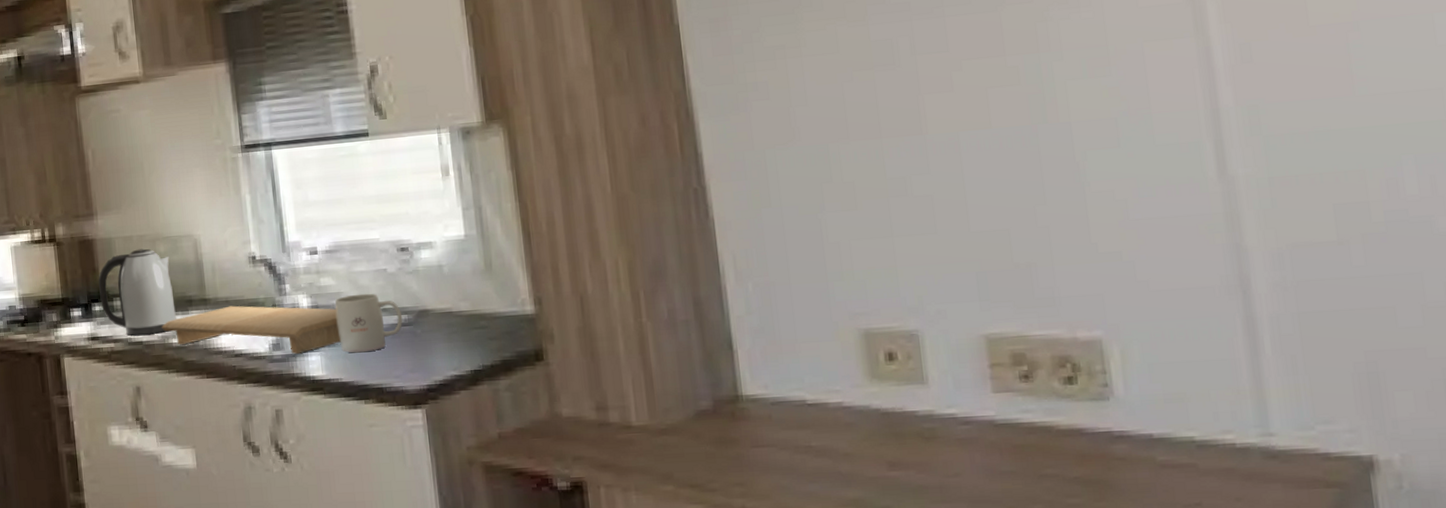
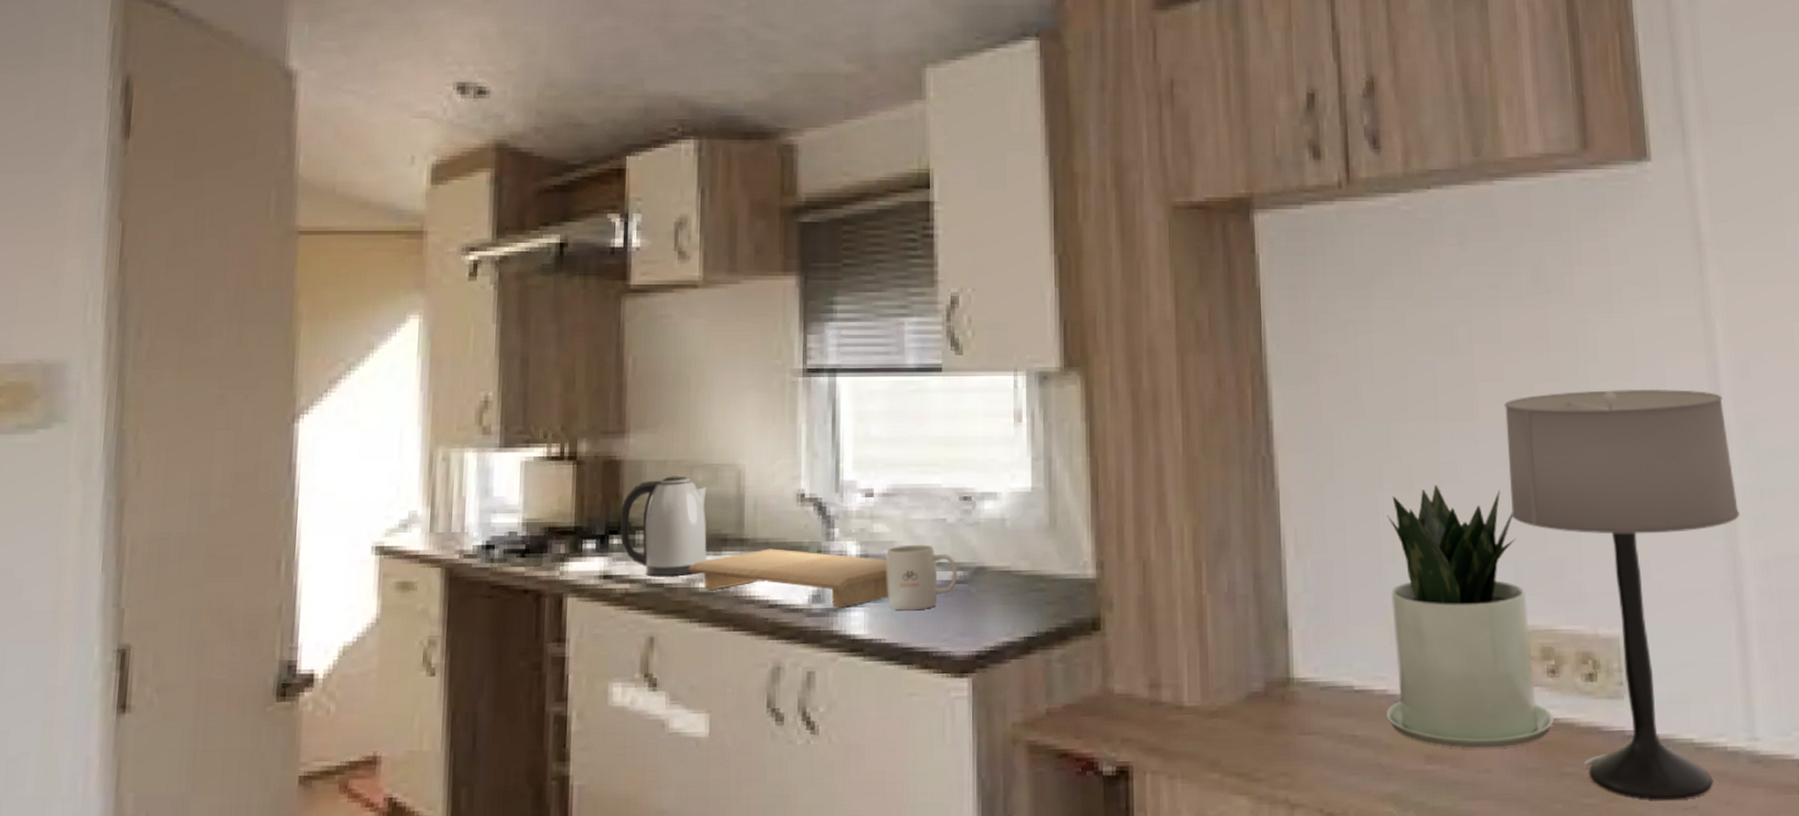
planter: none [831,201,1029,455] -> present [1386,484,1554,749]
table lamp: none [955,79,1244,498] -> present [1504,388,1740,800]

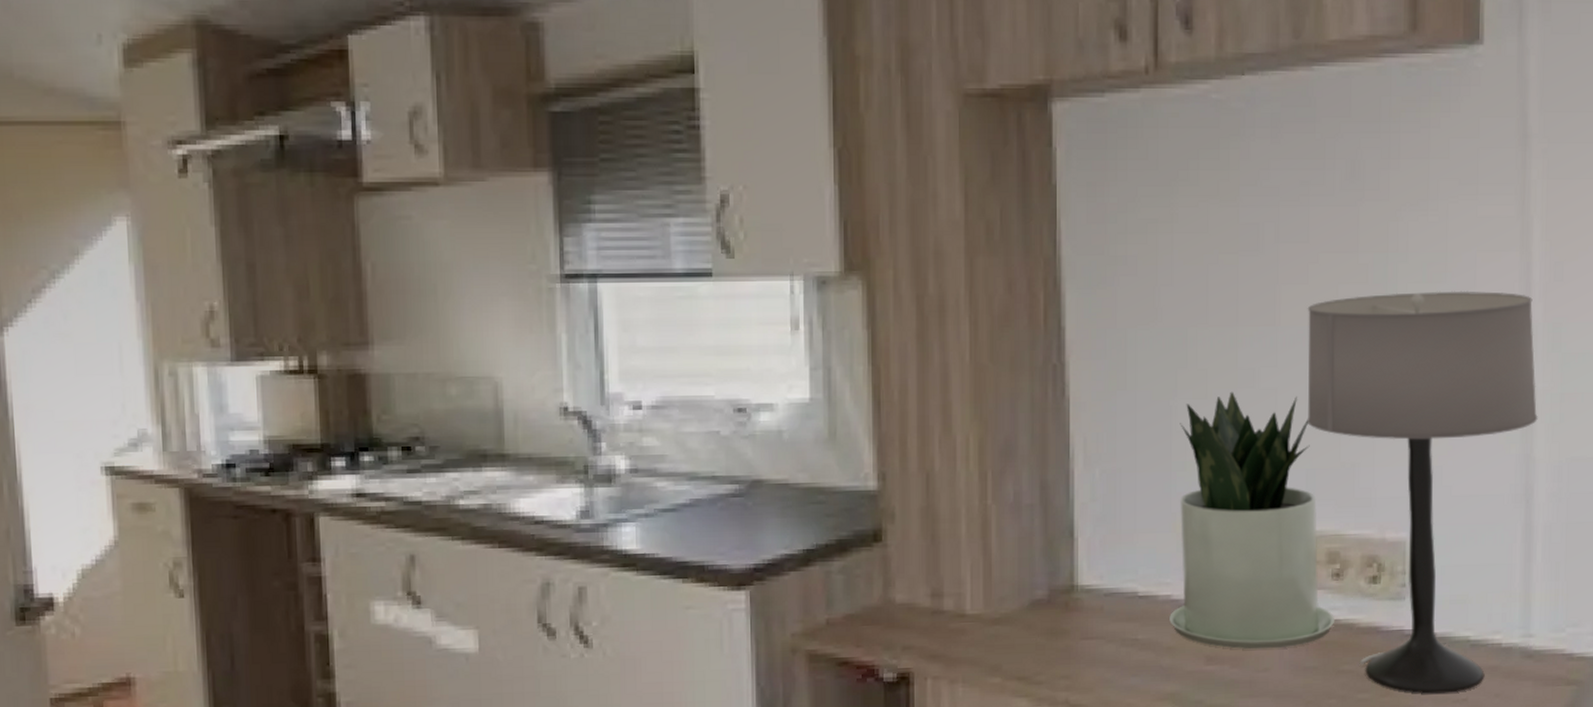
kettle: present [620,476,708,576] -> none [370,389,467,493]
cutting board: present [688,548,888,609] -> none [447,464,661,524]
mug: present [886,544,958,611] -> none [657,458,733,525]

